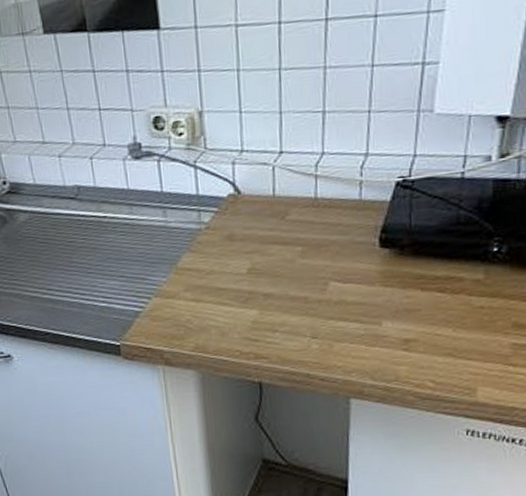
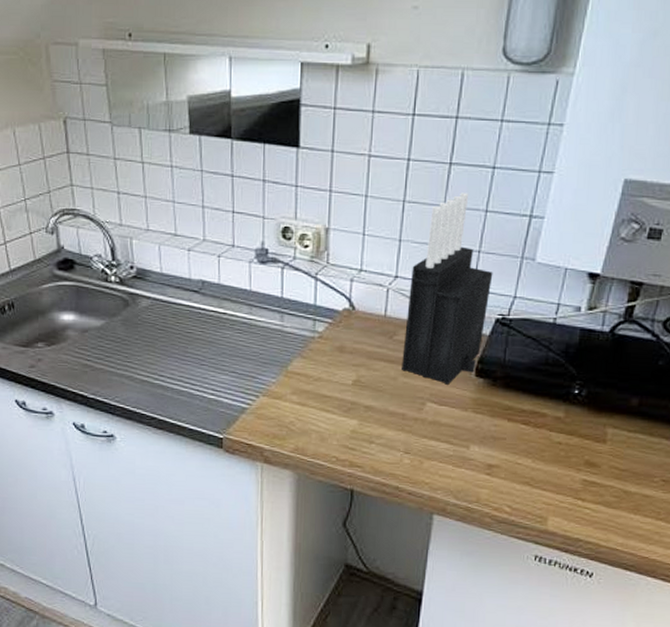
knife block: none [297,48,388,261] -> present [402,192,493,385]

